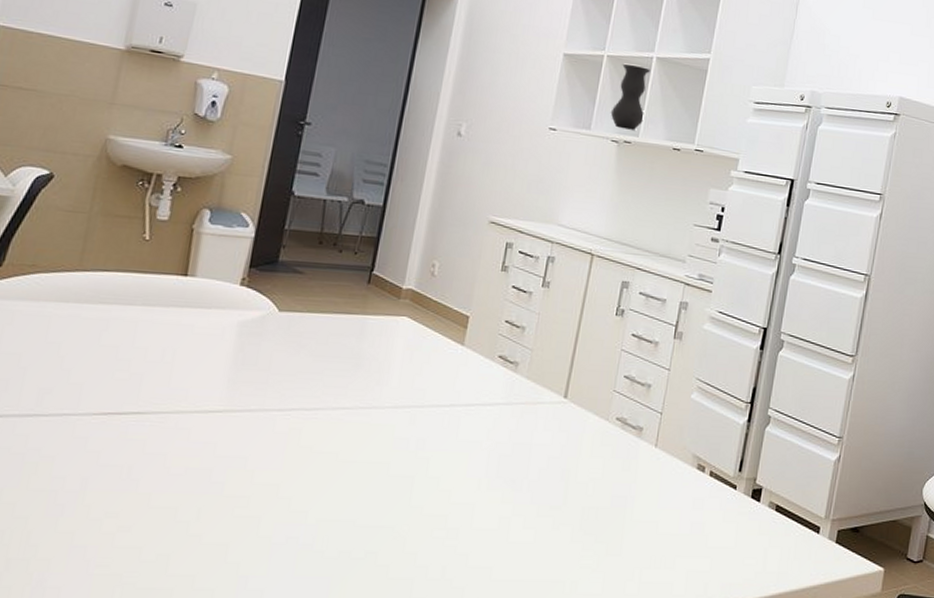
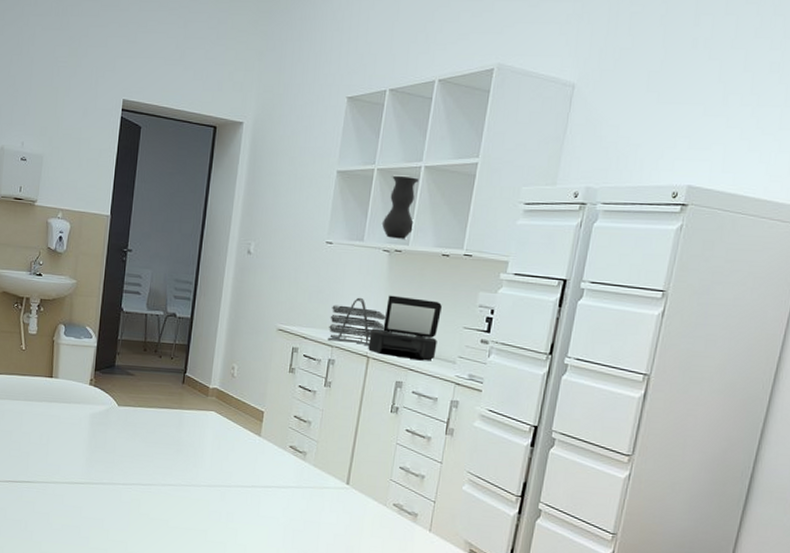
file organizer: none [548,189,612,243] -> present [328,297,386,346]
printer: none [592,188,672,259] -> present [368,295,442,361]

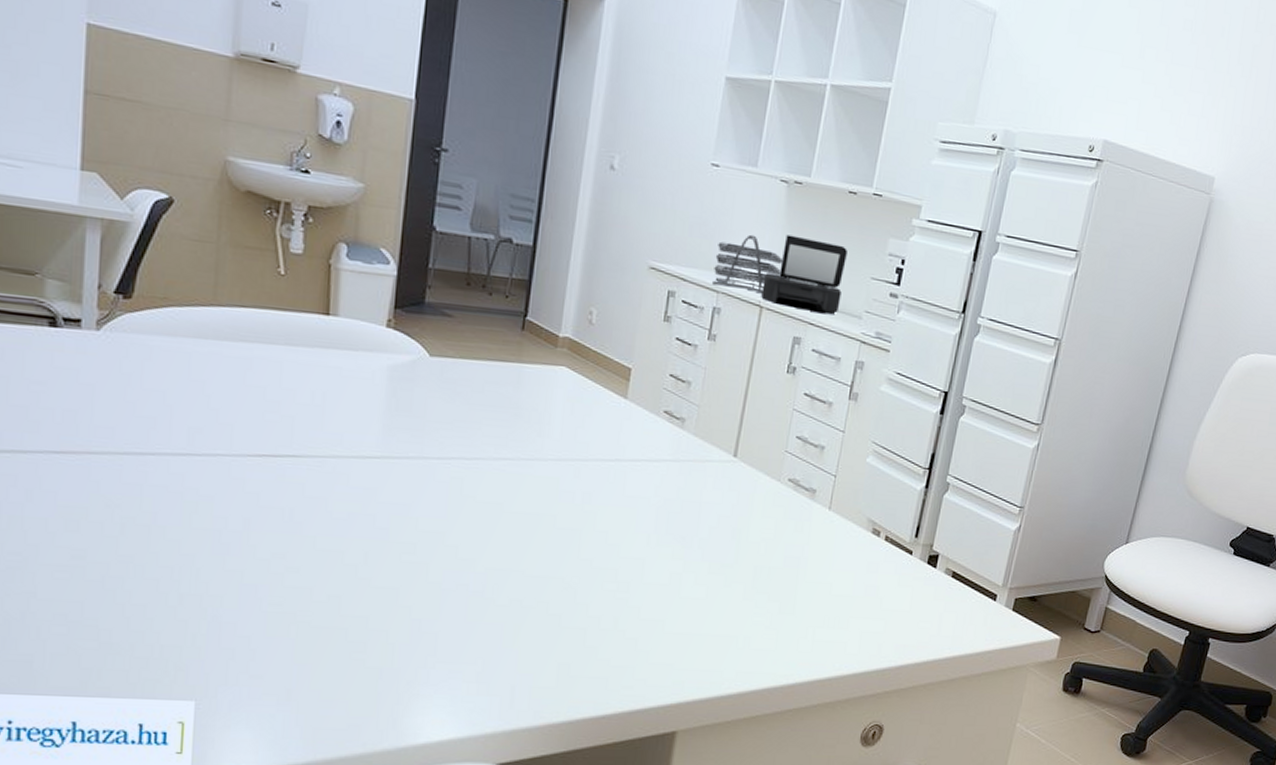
vase: present [382,176,419,239] -> none [780,92,824,169]

